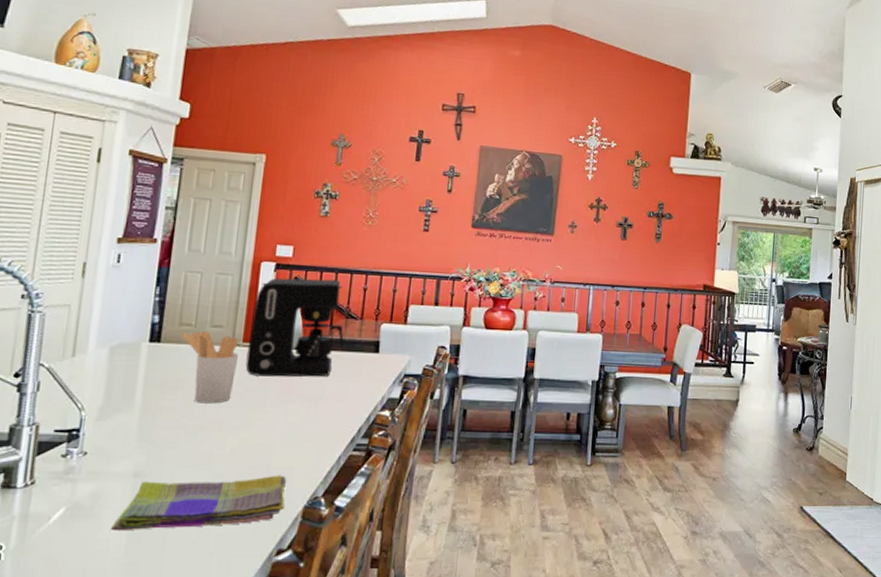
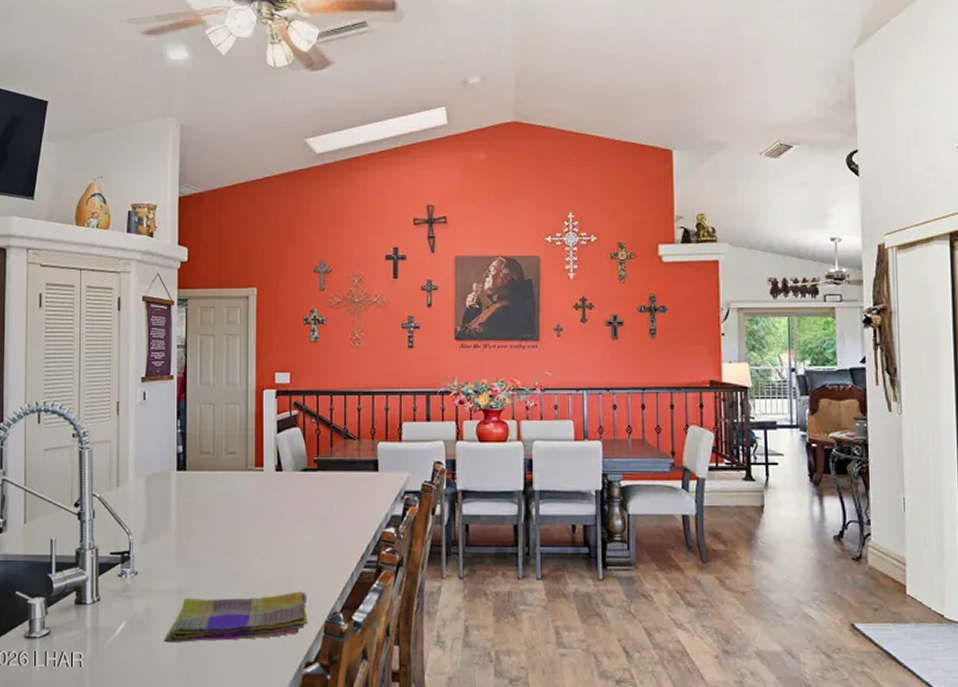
utensil holder: present [183,331,239,404] -> none [204,458,253,526]
coffee maker: present [245,278,344,377] -> none [260,402,345,498]

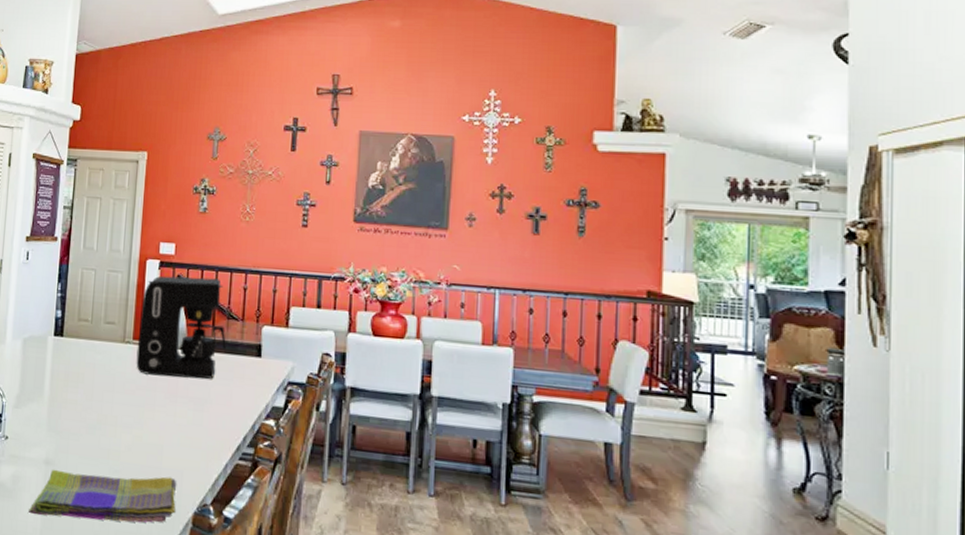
coffee maker: none [260,402,345,498] -> present [136,275,226,379]

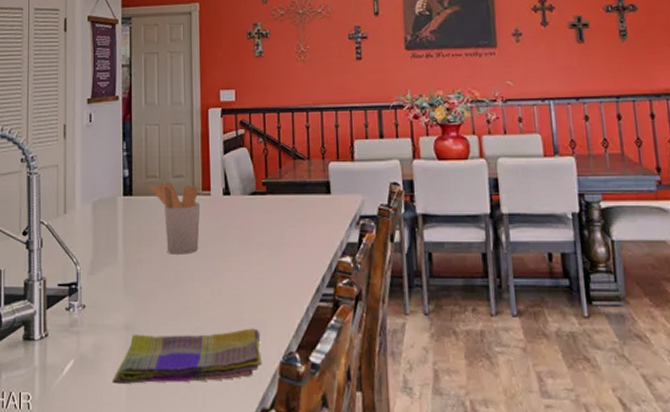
utensil holder: none [81,327,130,400] -> present [150,182,201,255]
coffee maker: present [136,275,226,379] -> none [207,120,295,225]

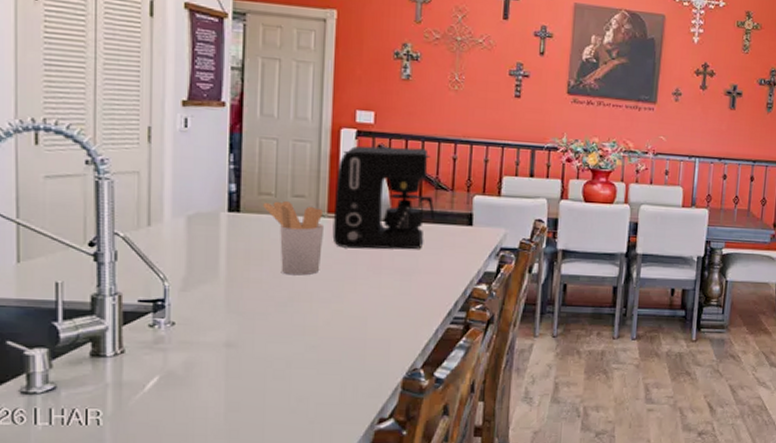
dish towel: present [113,328,262,385] -> none [208,347,384,400]
coffee maker: none [207,120,295,225] -> present [332,145,435,250]

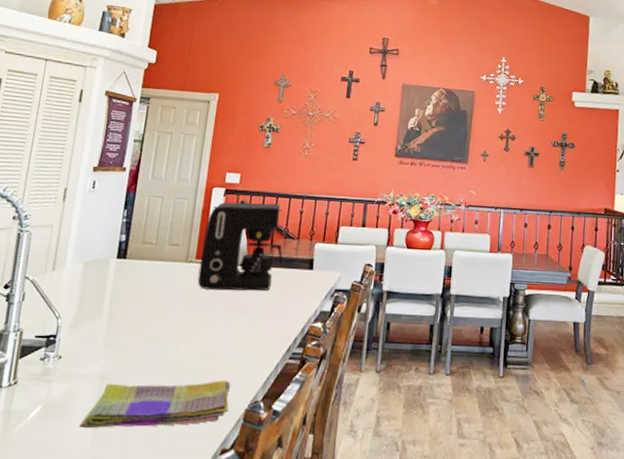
dish towel: none [208,347,384,400] -> present [79,380,231,429]
utensil holder: present [263,201,325,276] -> none [145,249,193,314]

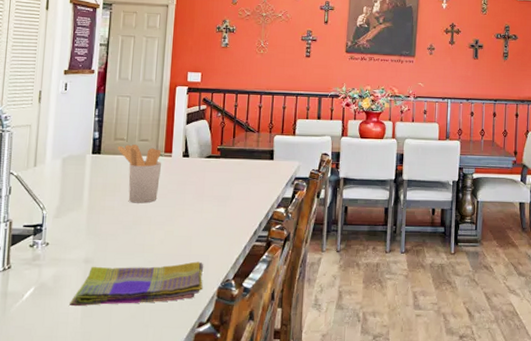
utensil holder: none [145,249,193,314] -> present [118,144,162,204]
coffee maker: present [197,202,283,291] -> none [167,99,245,181]

